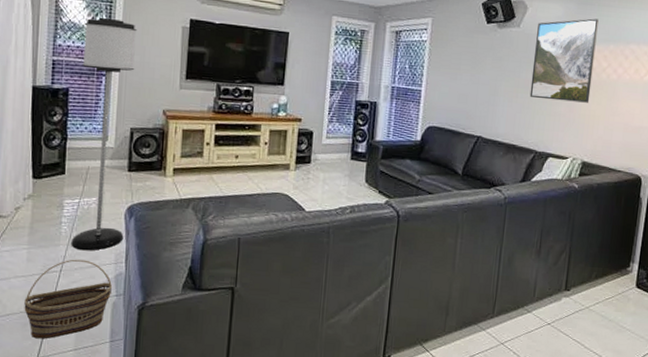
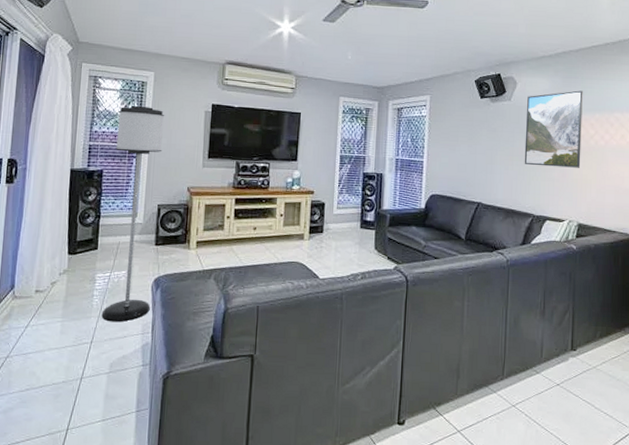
basket: present [24,259,112,339] -> none [56,330,139,410]

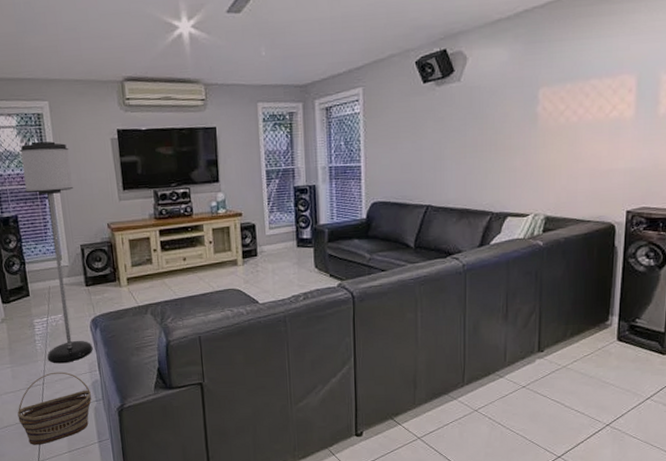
basket: none [56,330,139,410] -> present [17,372,92,445]
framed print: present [524,90,583,168] -> none [479,57,550,156]

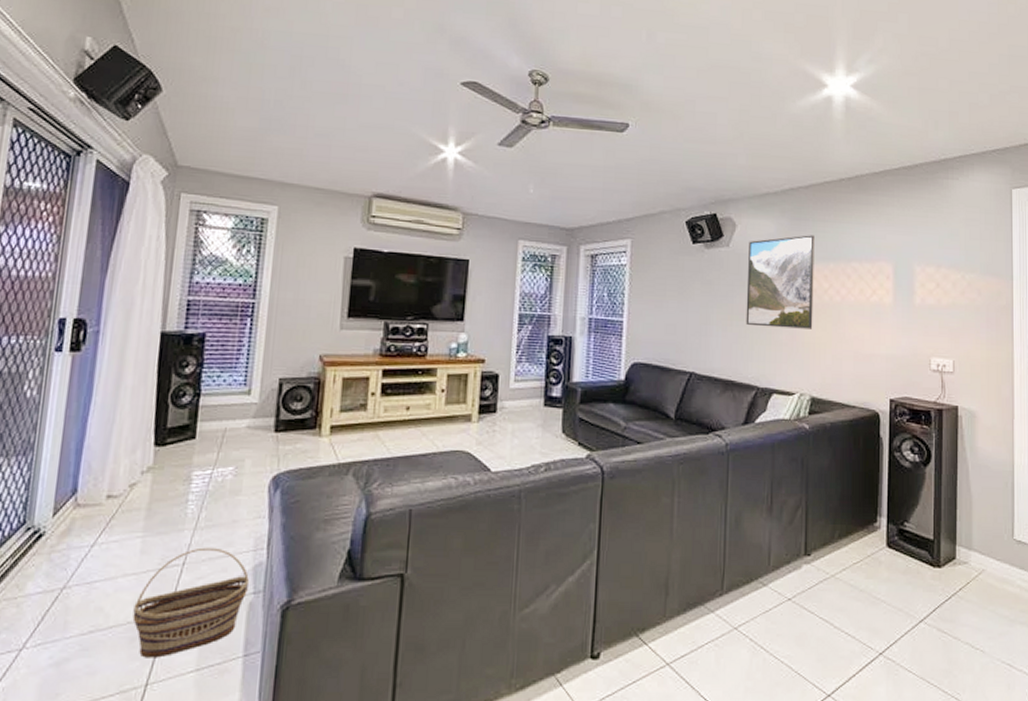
floor lamp: present [19,141,93,364] -> none [198,249,291,536]
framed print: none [479,57,550,156] -> present [746,235,815,329]

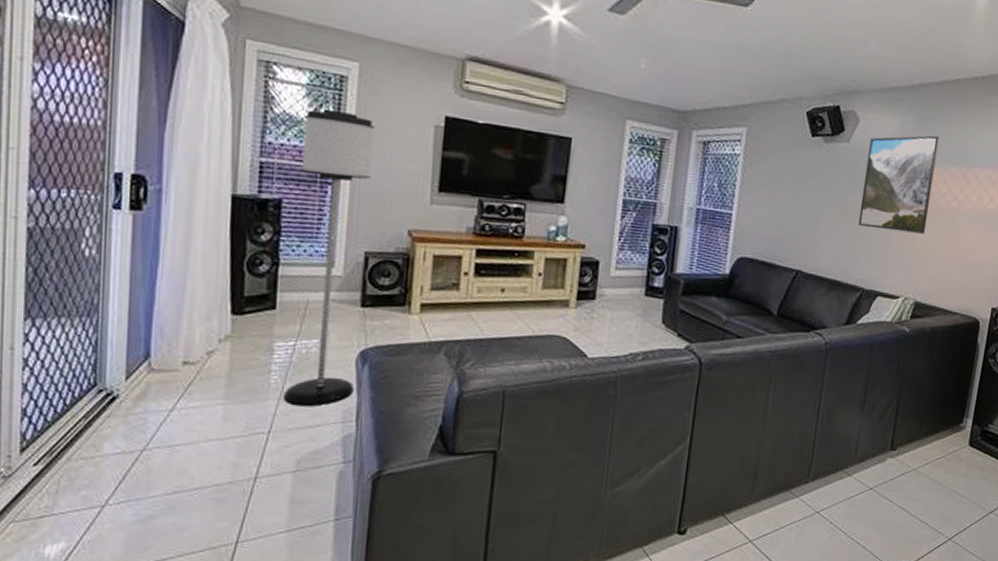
basket: present [132,547,249,658] -> none [218,417,338,519]
floor lamp: none [198,249,291,536] -> present [283,109,376,407]

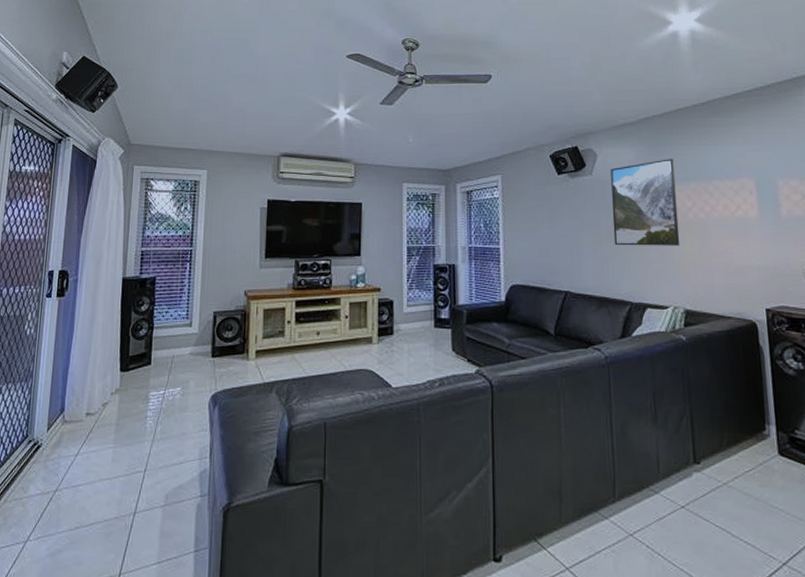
floor lamp: present [283,109,376,407] -> none [155,206,219,447]

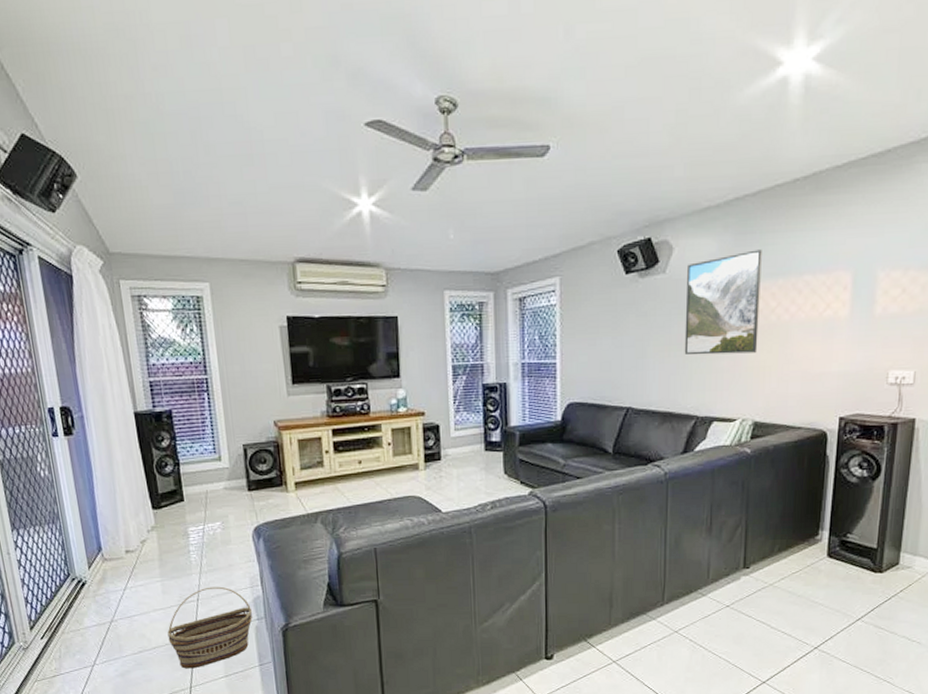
basket: none [108,456,196,552] -> present [167,586,253,669]

